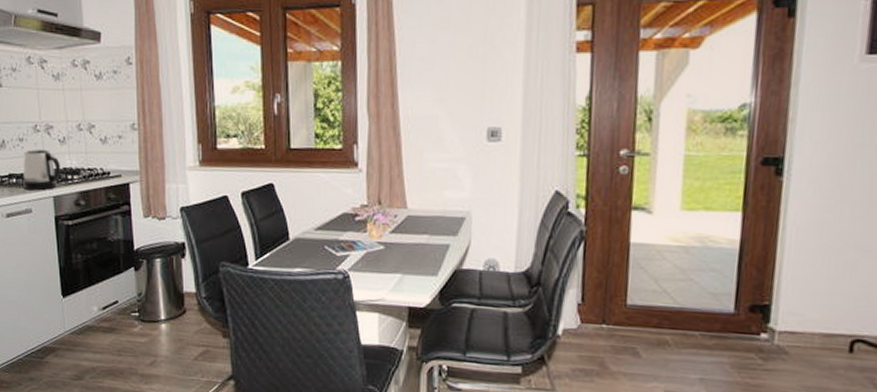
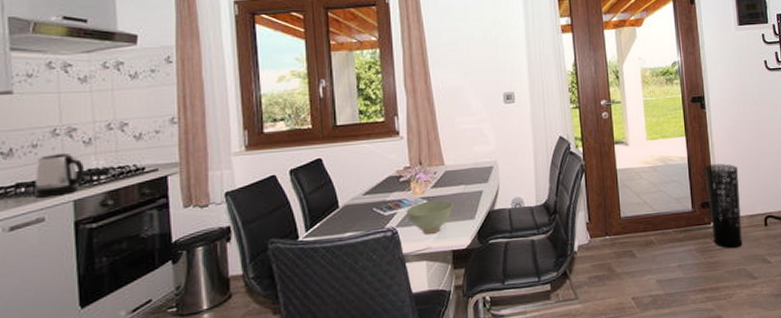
bowl: none [360,247,414,285] -> present [406,200,453,234]
umbrella stand: none [760,255,821,374] -> present [704,163,743,249]

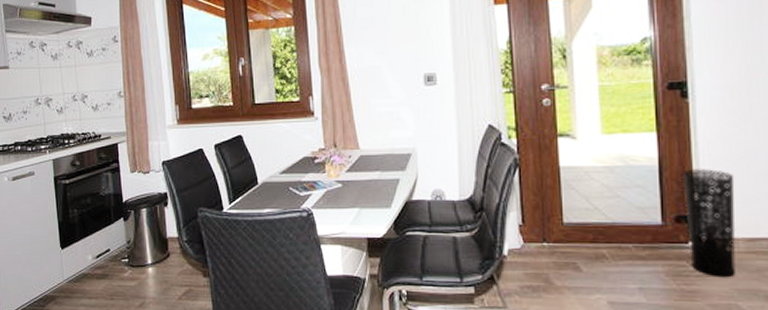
kettle: present [34,152,84,198] -> none [26,119,58,155]
bowl: present [406,200,453,234] -> none [321,185,368,219]

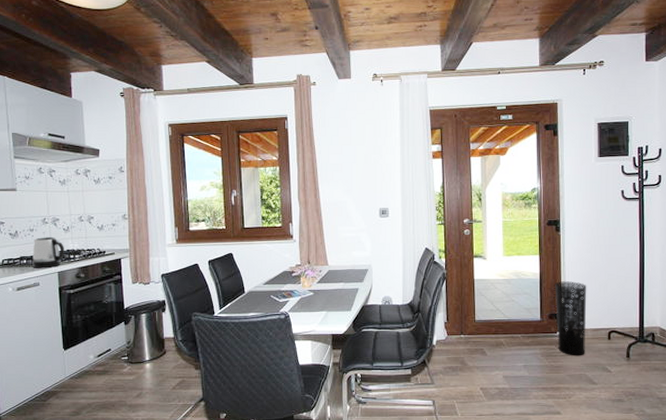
kettle: none [26,119,58,155] -> present [32,236,64,268]

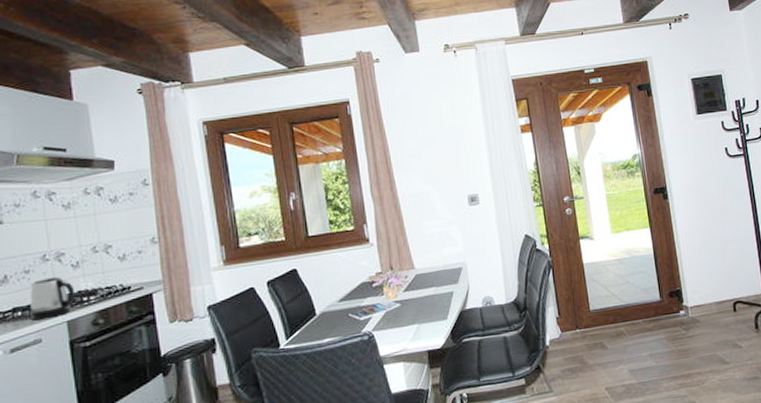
umbrella stand: present [555,281,587,356] -> none [670,252,712,336]

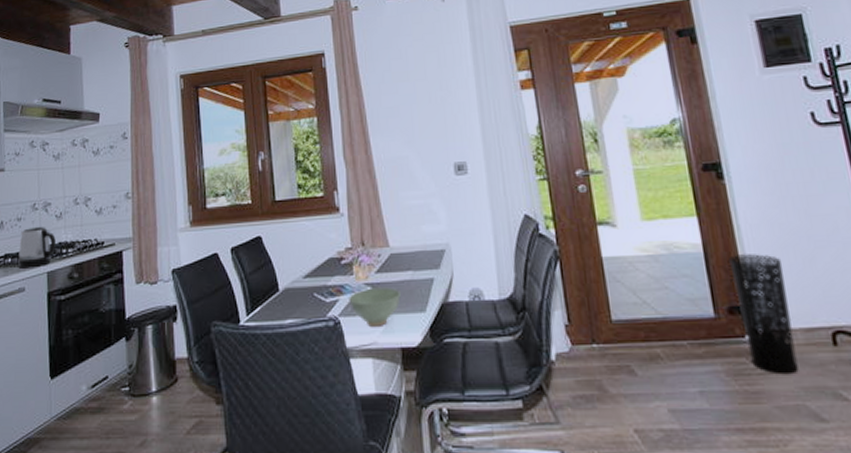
bowl: none [380,302,426,337] -> present [349,287,401,327]
umbrella stand: none [670,252,712,336] -> present [729,254,799,375]

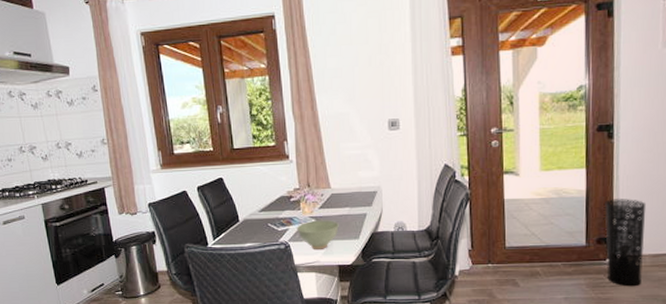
kettle: present [18,226,56,269] -> none [13,166,46,201]

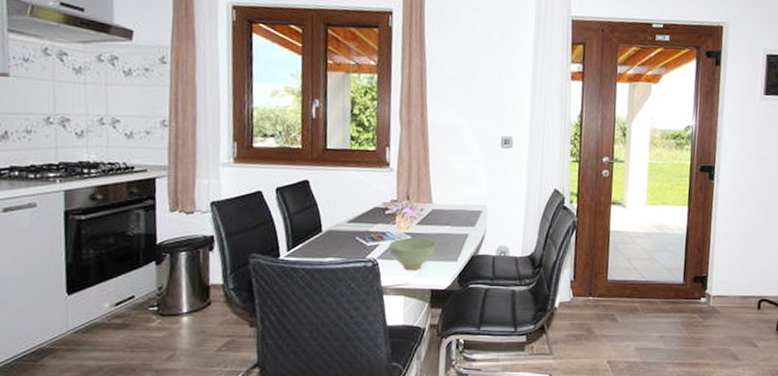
umbrella stand: present [604,199,646,287] -> none [701,238,739,328]

